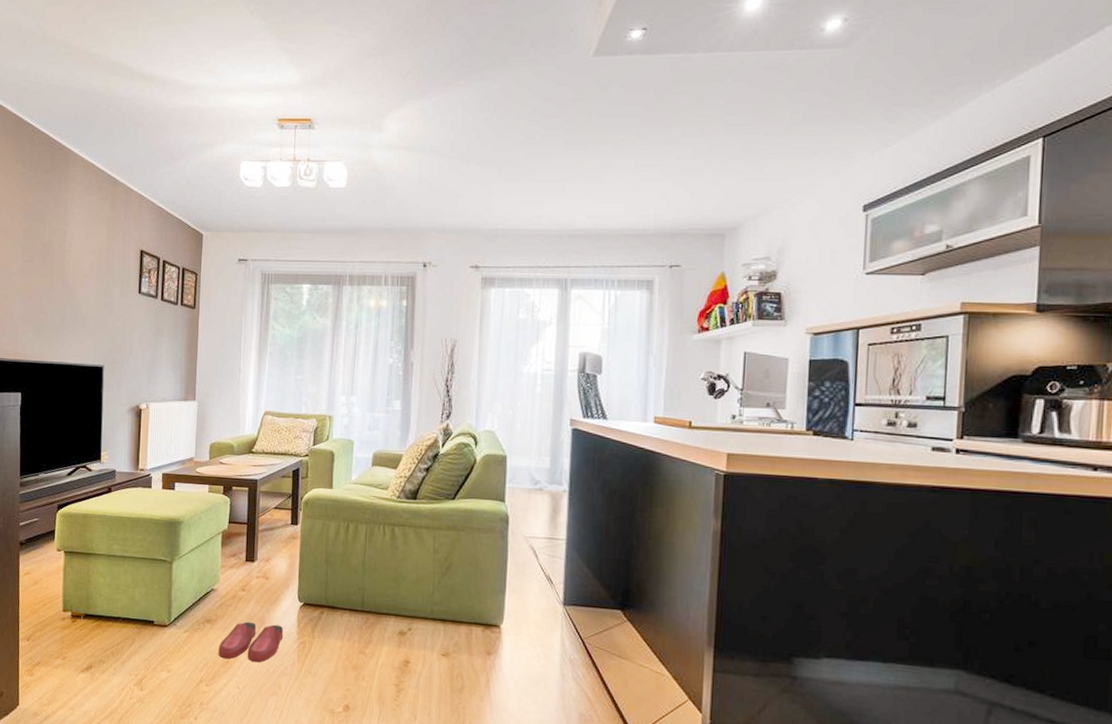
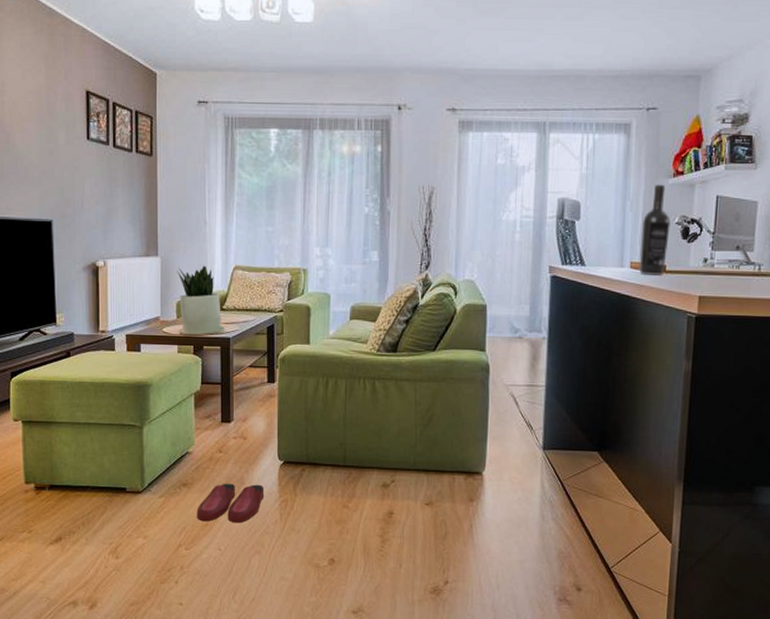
planter: none [209,410,255,477] -> present [177,265,226,337]
wine bottle: none [664,339,696,431] -> present [640,184,671,275]

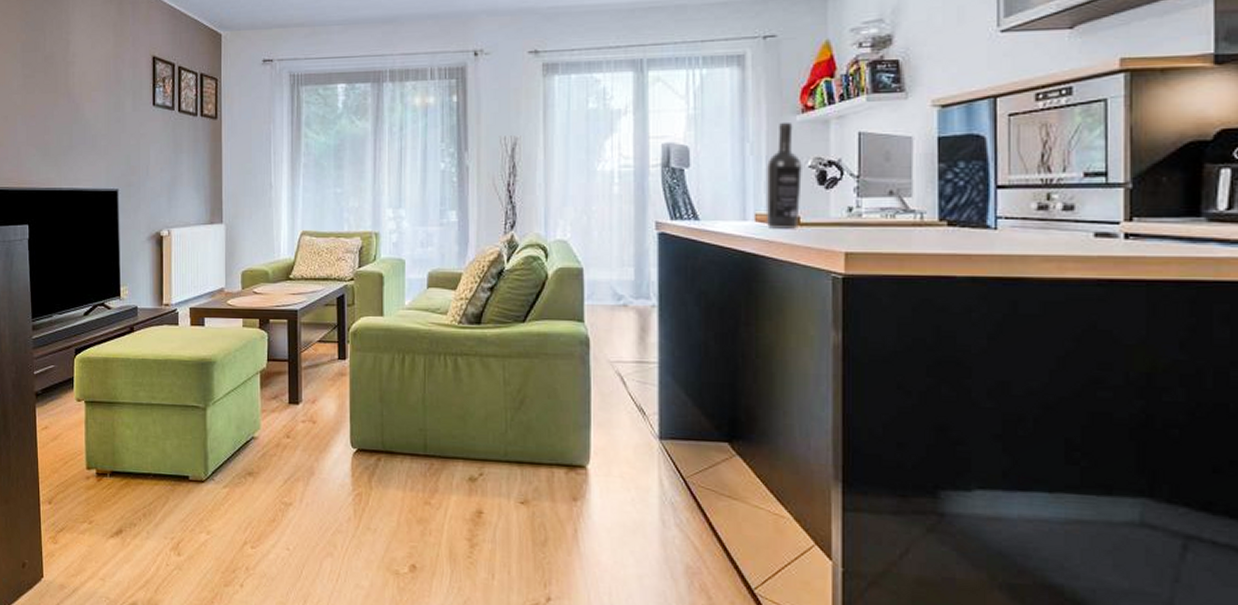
planter: present [177,265,226,337] -> none [242,232,294,309]
slippers: present [197,483,265,523] -> none [263,472,336,519]

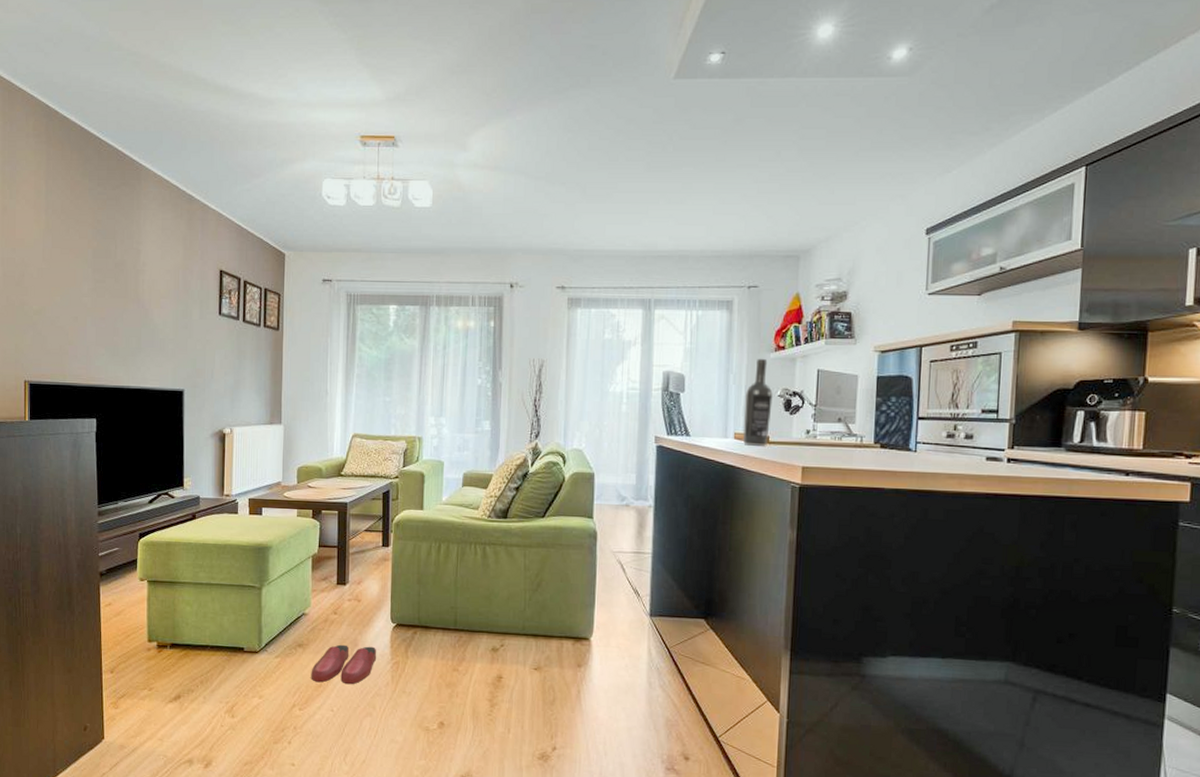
slippers: none [263,472,336,519] -> present [311,644,377,684]

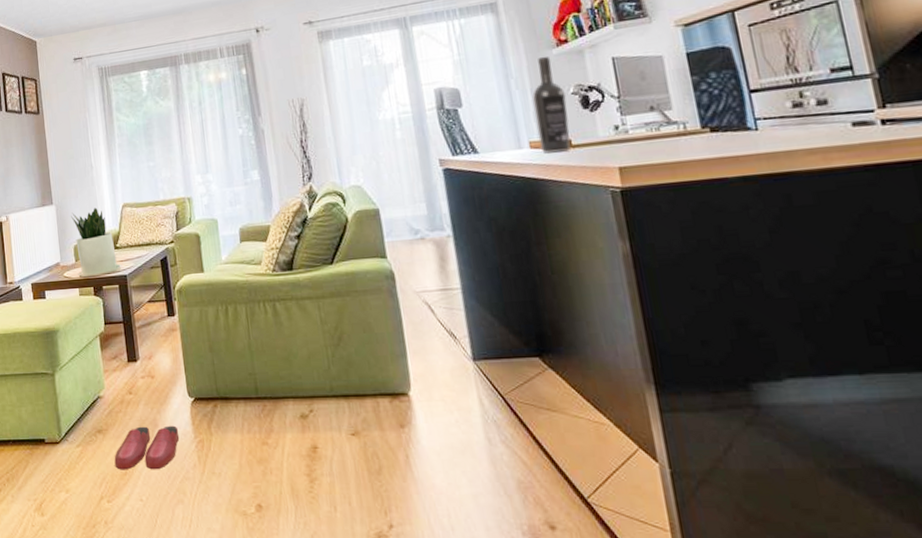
planter: none [297,433,344,501] -> present [71,207,122,279]

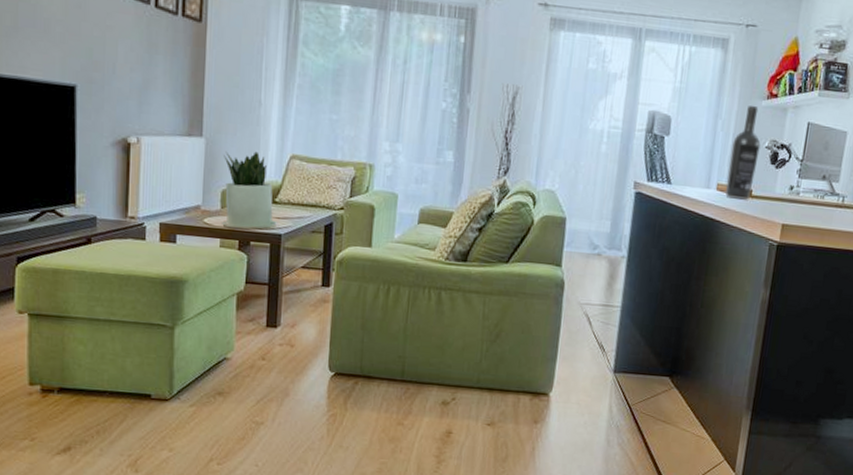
slippers: present [114,425,180,469] -> none [232,393,311,437]

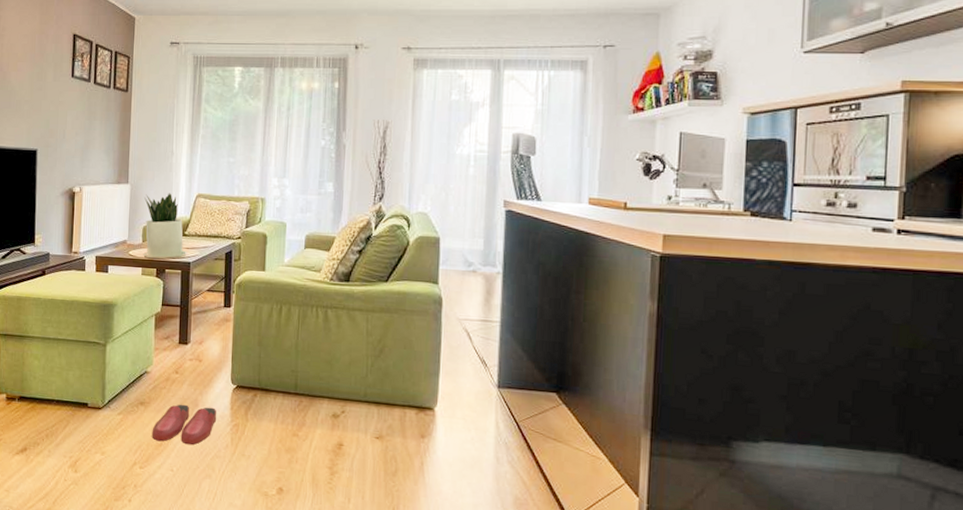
slippers: none [232,393,311,437] -> present [152,404,217,445]
wine bottle: present [725,105,761,200] -> none [599,120,631,212]

